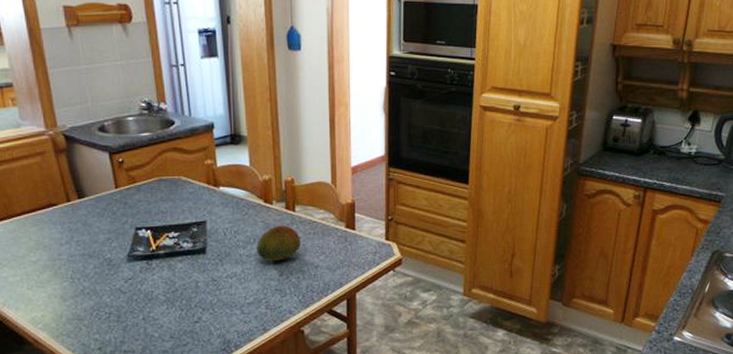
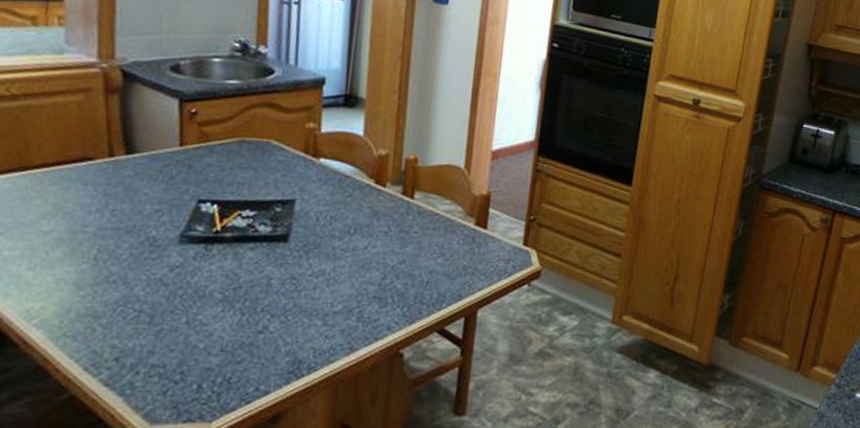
fruit: present [256,225,300,261] -> none [356,214,416,260]

